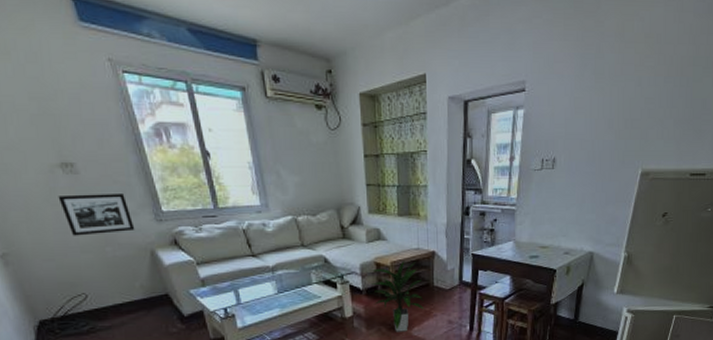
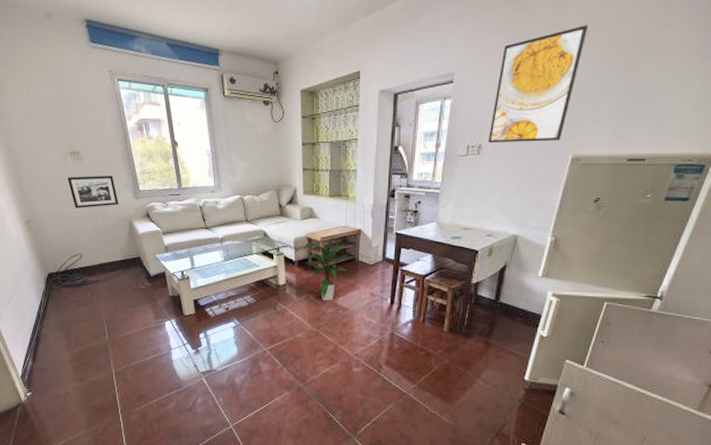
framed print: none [562,37,653,157] -> present [488,25,589,143]

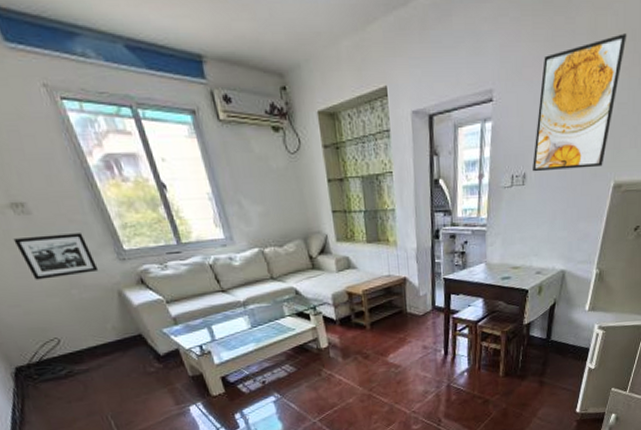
indoor plant: present [302,237,349,301] -> none [343,288,398,360]

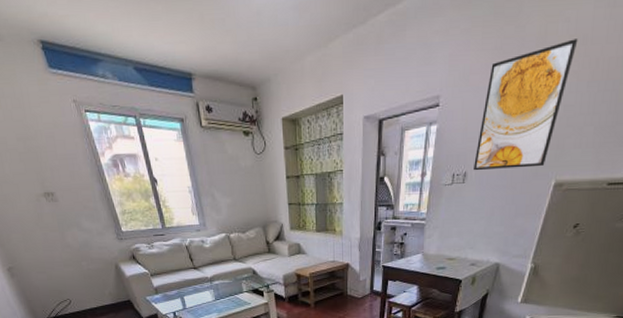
picture frame: present [13,233,99,280] -> none [44,217,103,253]

